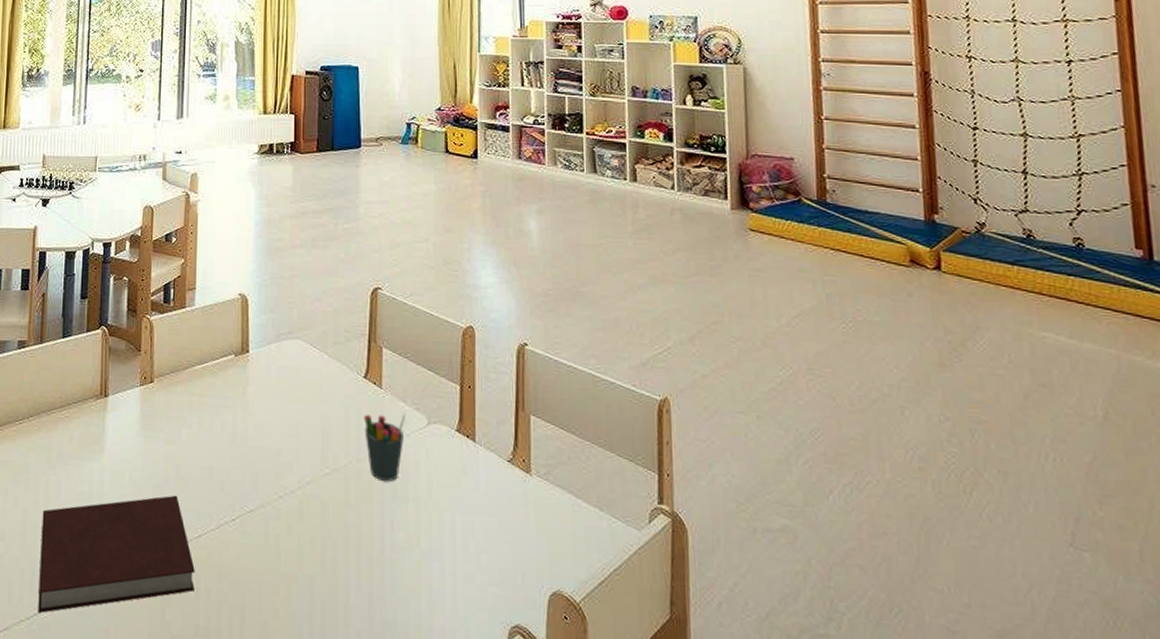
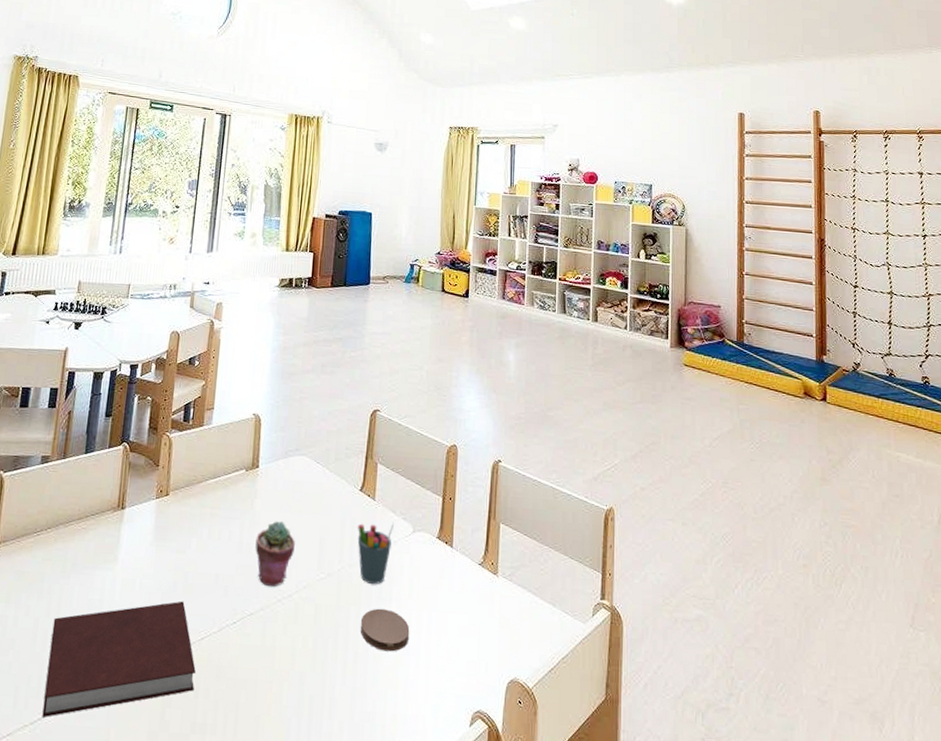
potted succulent: none [251,411,294,482] -> present [255,521,295,586]
coaster: none [373,507,431,557] -> present [360,608,410,652]

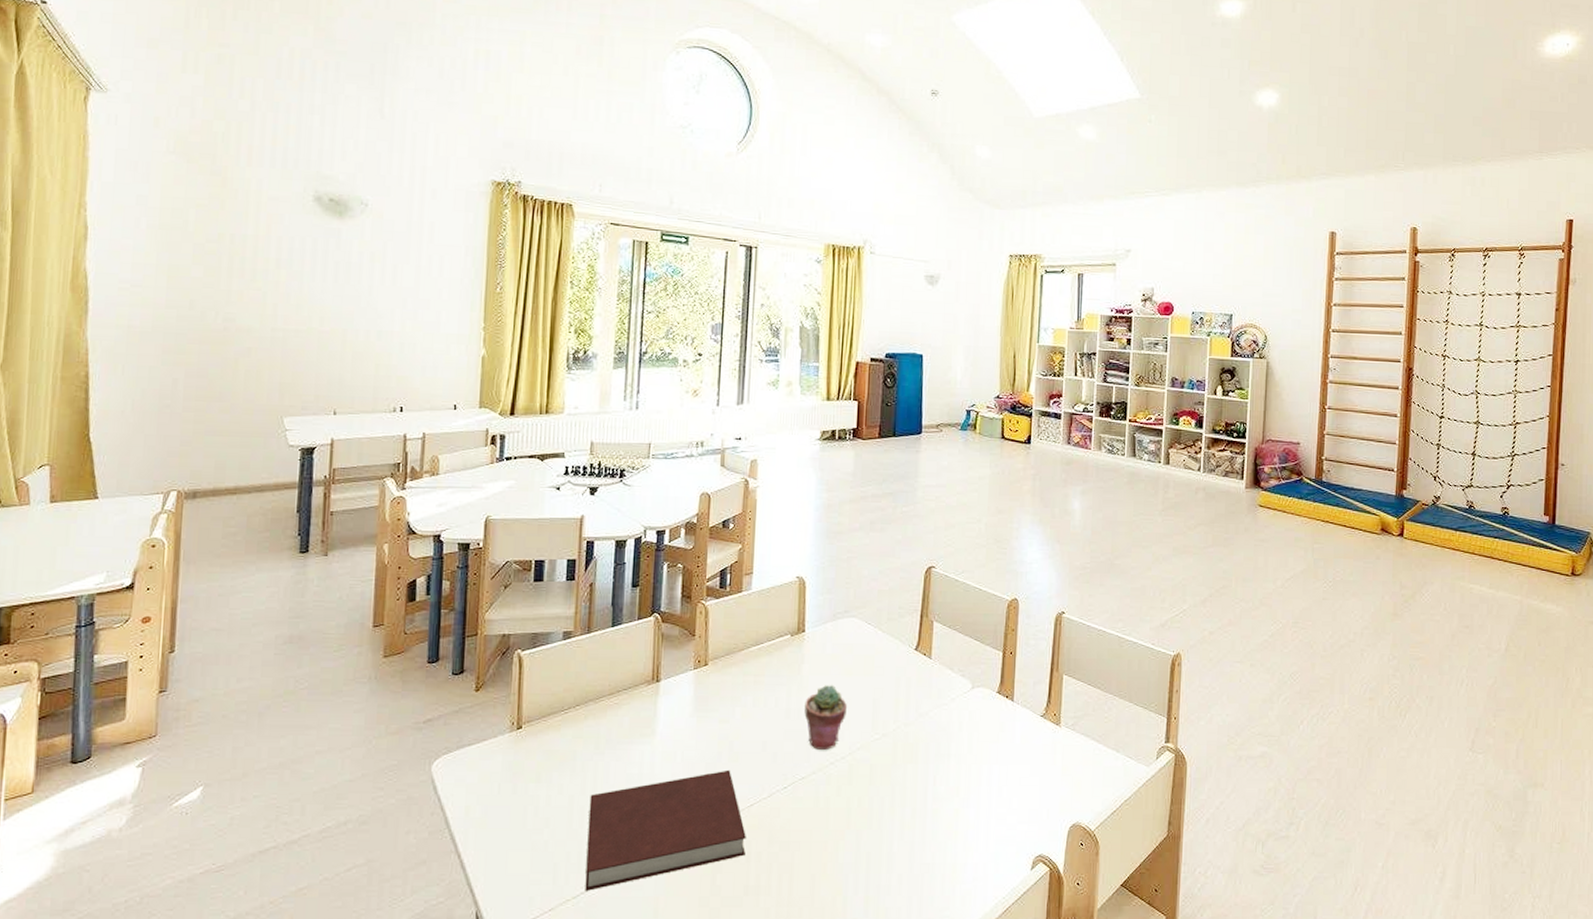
pen holder: present [357,522,395,584] -> none [912,679,953,741]
coaster: present [360,608,410,652] -> none [917,764,970,805]

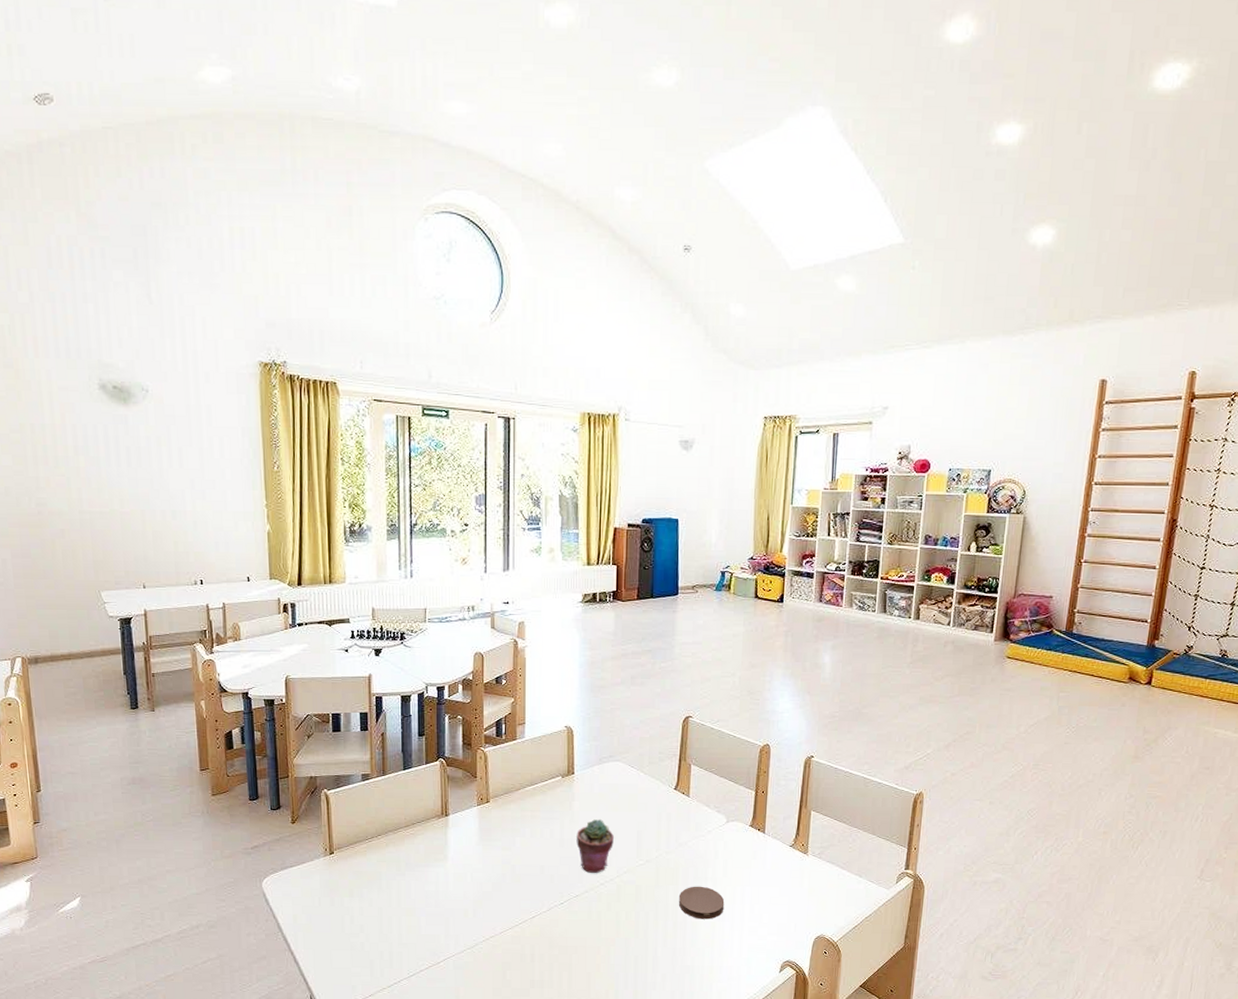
notebook: present [585,769,746,891] -> none [396,888,530,982]
coaster: none [917,764,970,805] -> present [678,886,725,920]

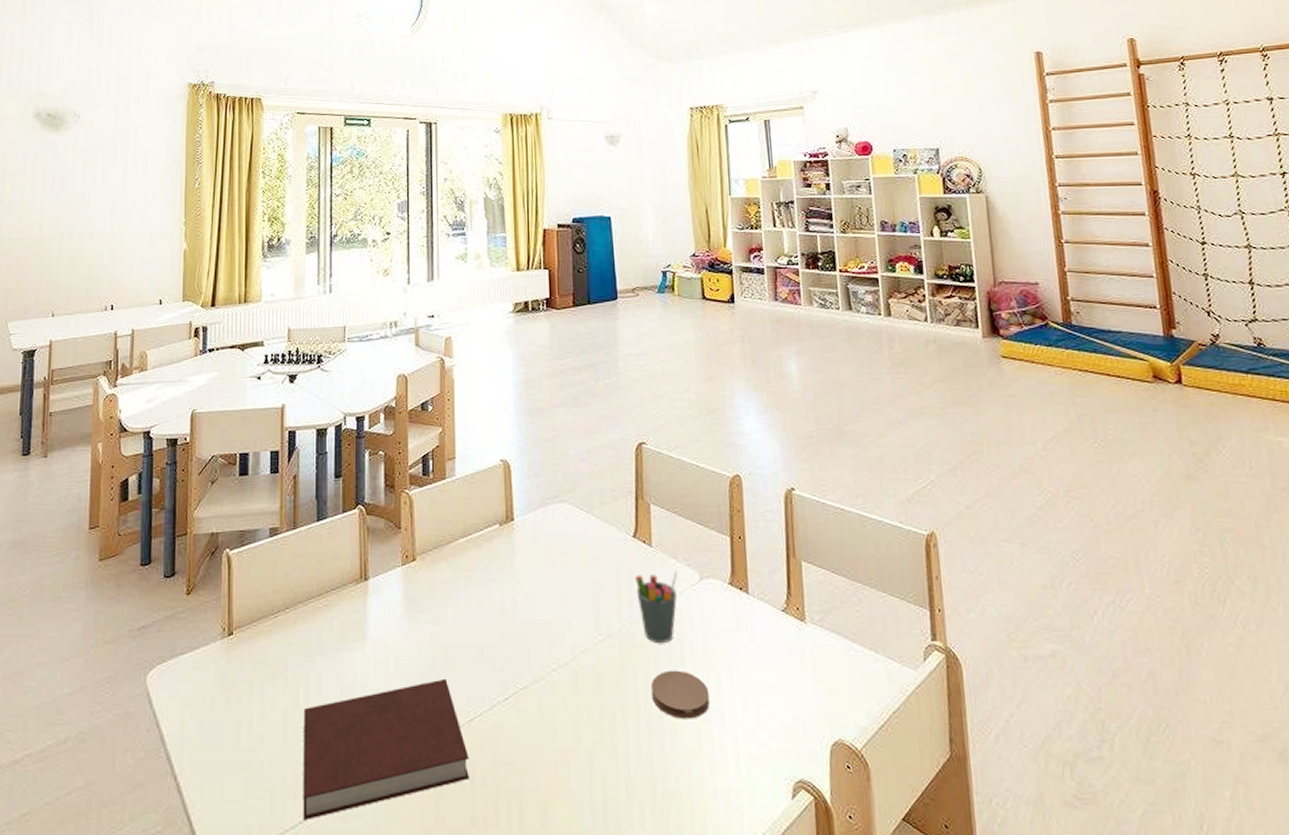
notebook: none [396,888,530,982] -> present [303,678,469,820]
potted succulent: present [576,819,614,873] -> none [520,580,566,654]
pen holder: none [672,814,709,867] -> present [634,569,678,643]

